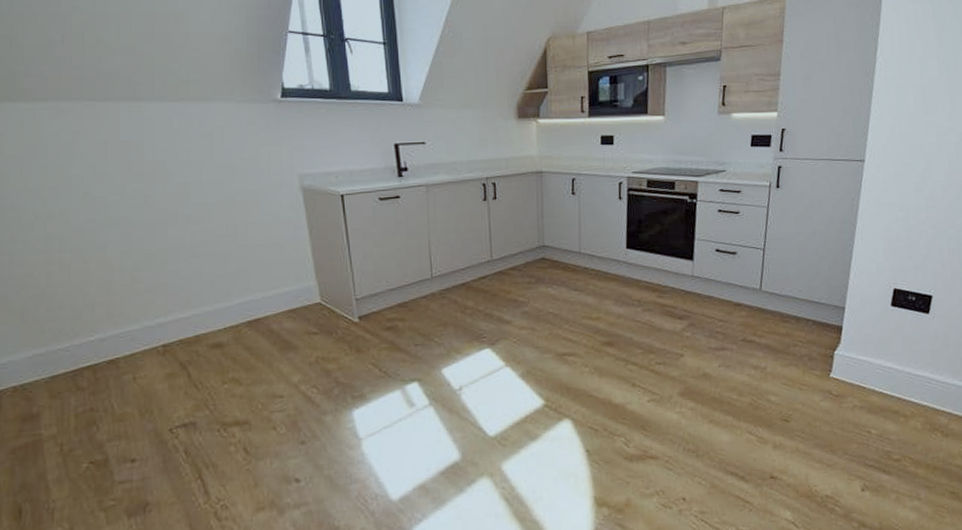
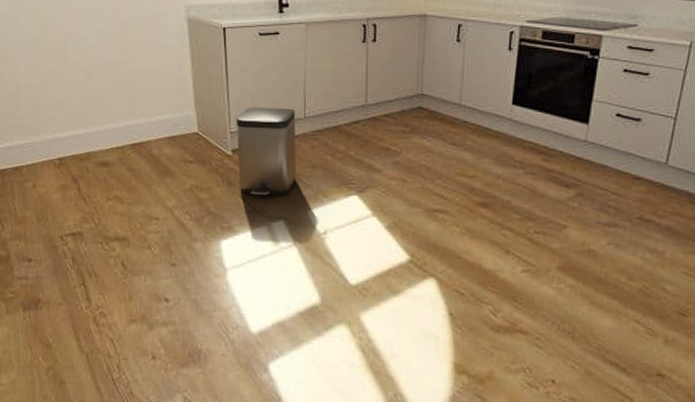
pedal bin: none [361,269,428,360] -> present [236,107,297,197]

